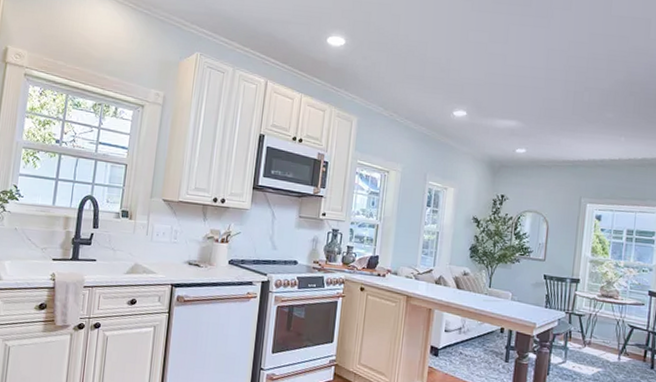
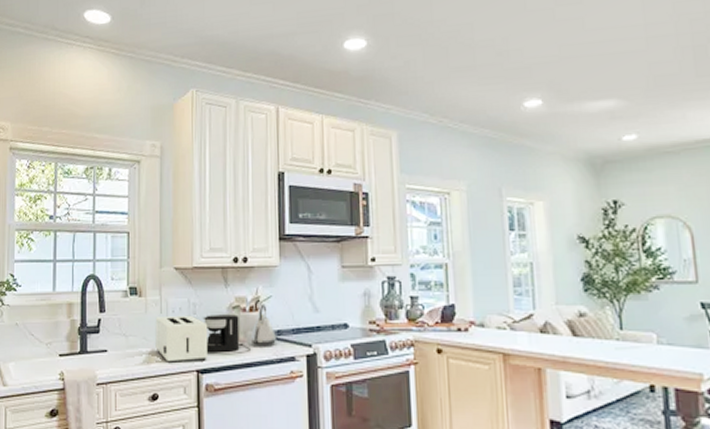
toaster: none [138,238,186,278] -> present [155,315,208,364]
coffee maker: none [181,241,218,275] -> present [202,314,250,355]
kettle: none [218,237,240,272] -> present [250,303,276,347]

